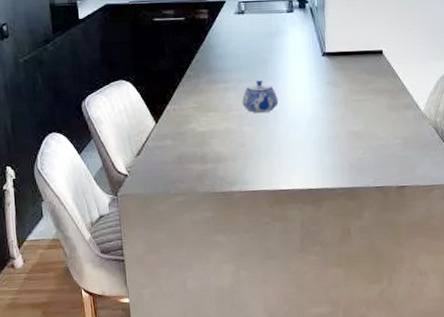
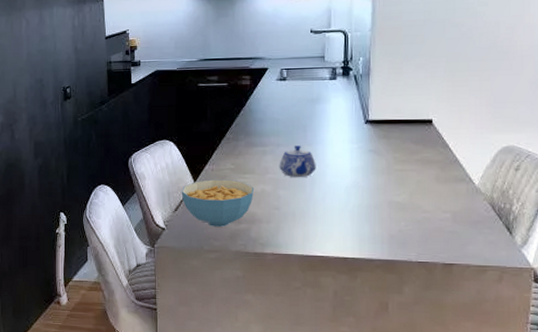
cereal bowl: none [142,119,219,169] -> present [181,179,255,227]

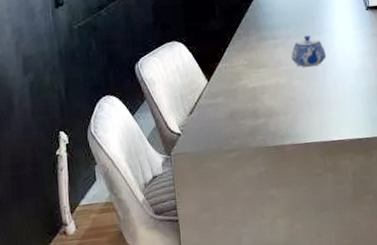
cereal bowl: present [181,179,255,227] -> none [195,75,270,126]

